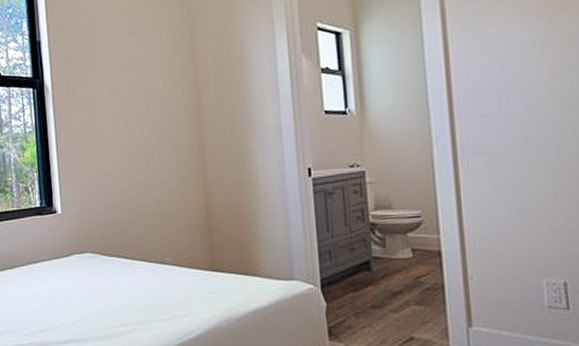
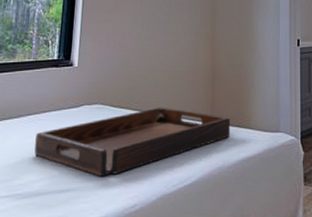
serving tray: none [32,254,236,328] -> present [34,107,231,176]

